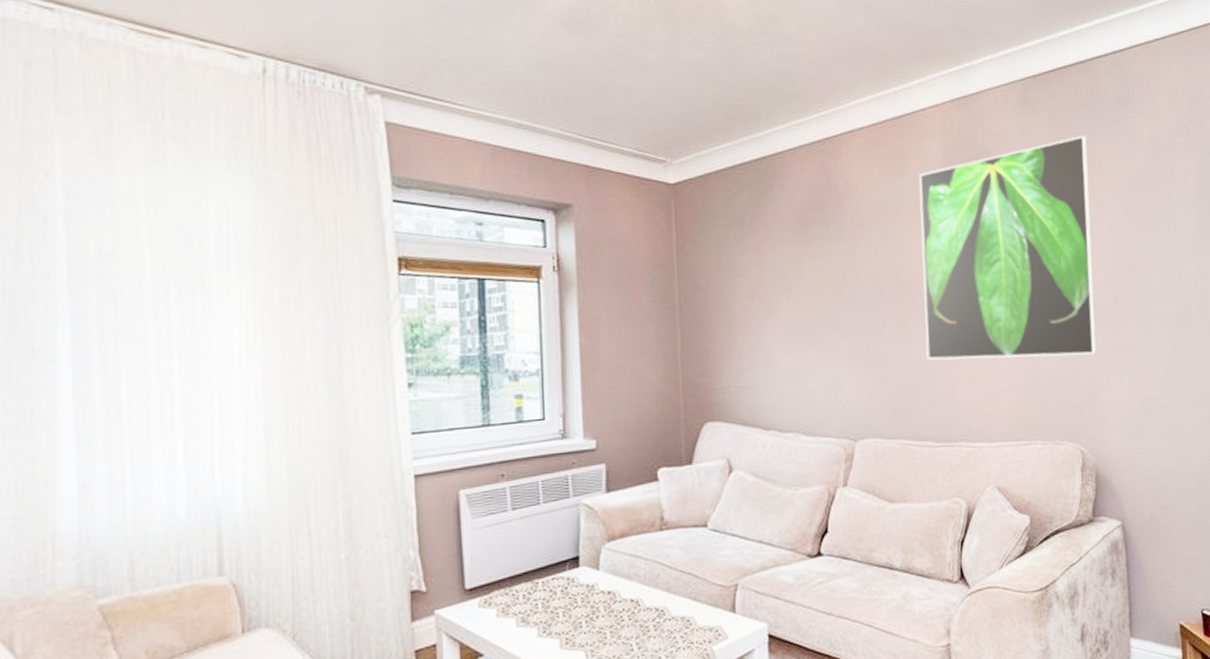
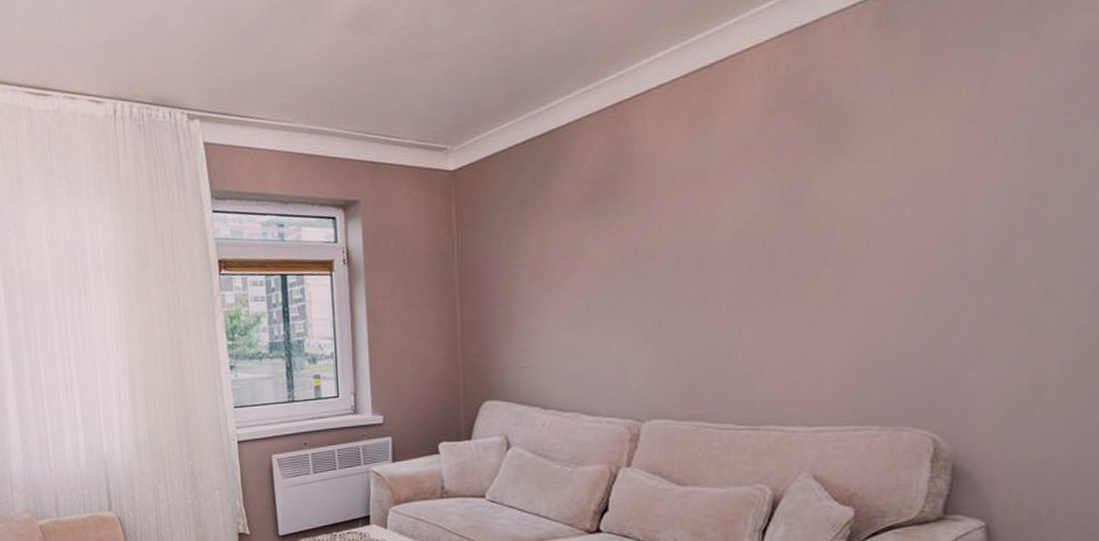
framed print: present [919,136,1097,361] -> none [730,52,976,338]

